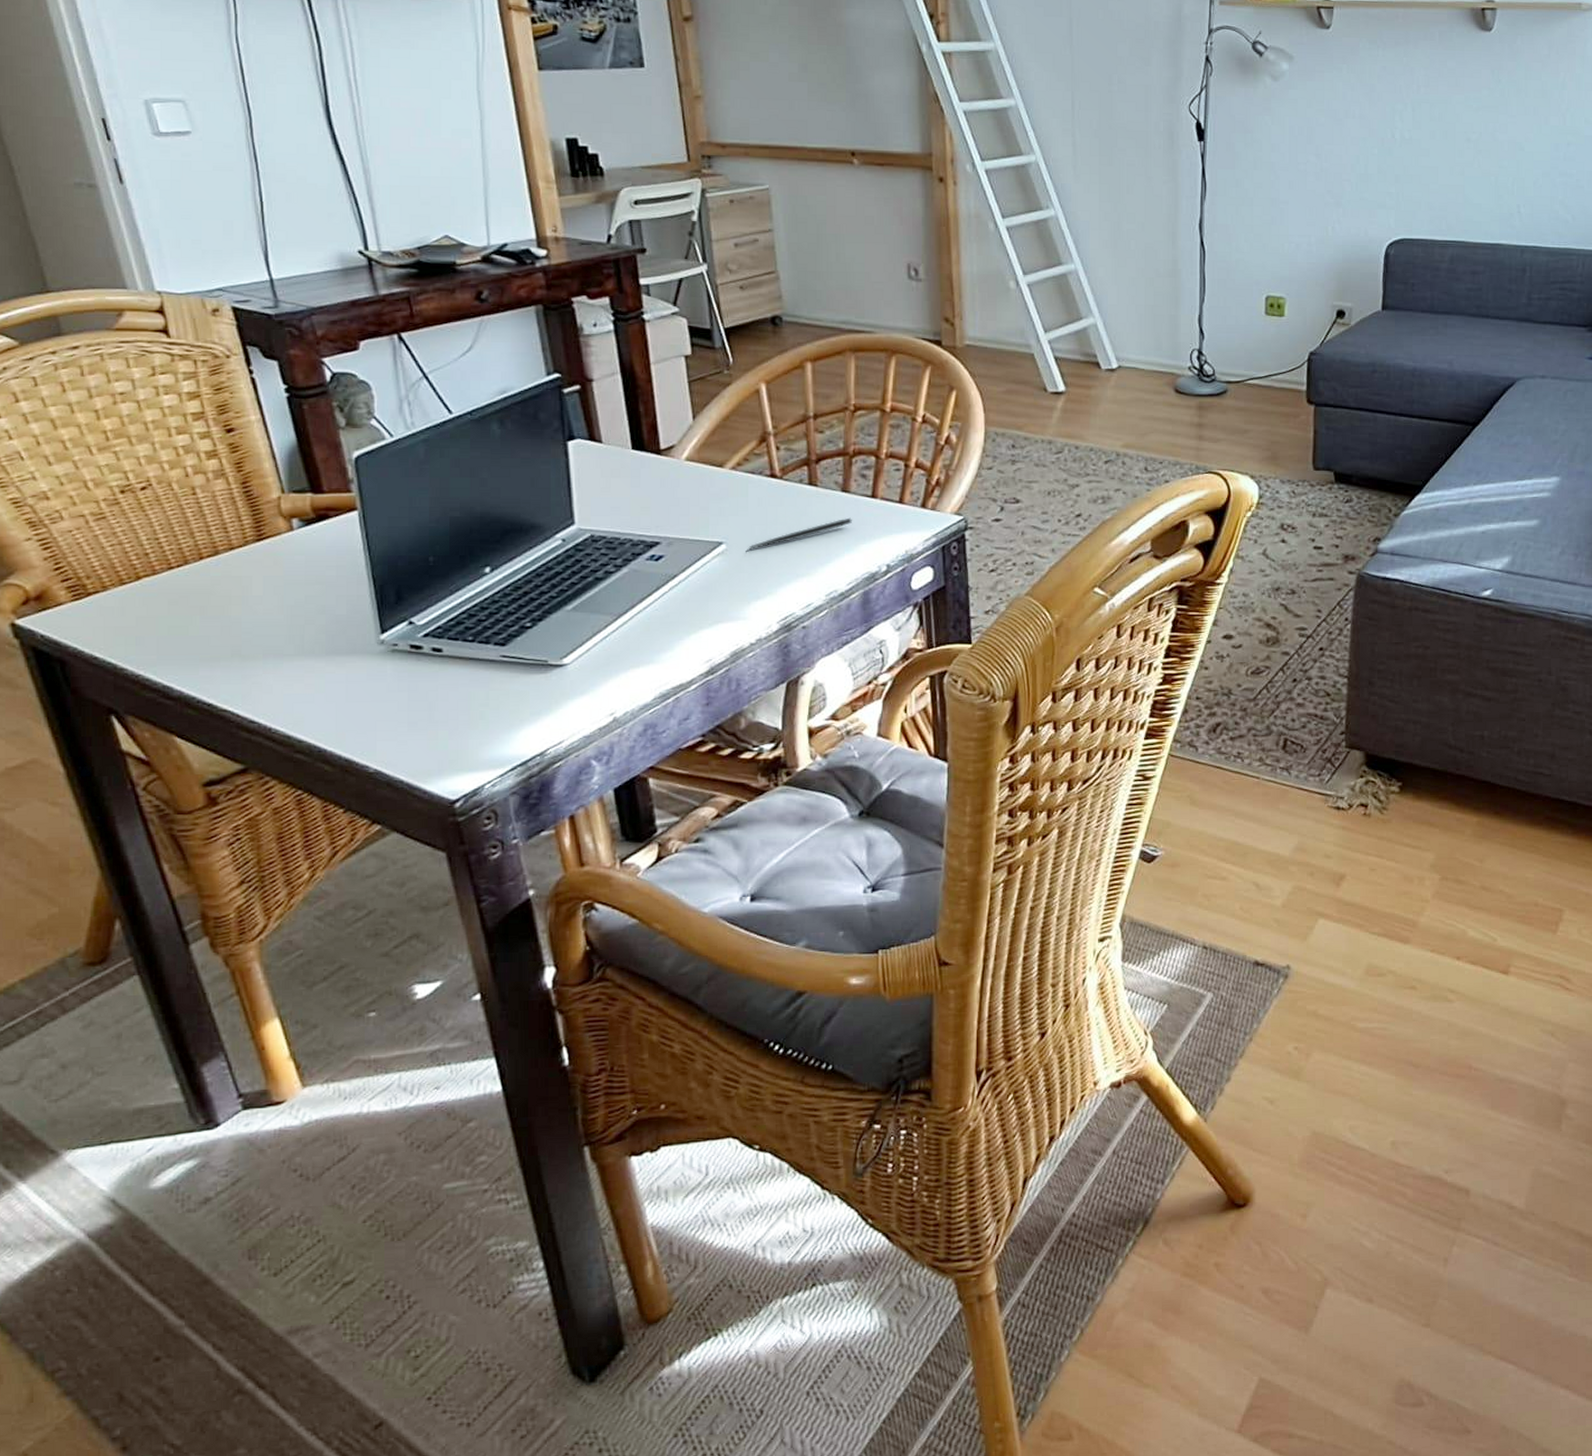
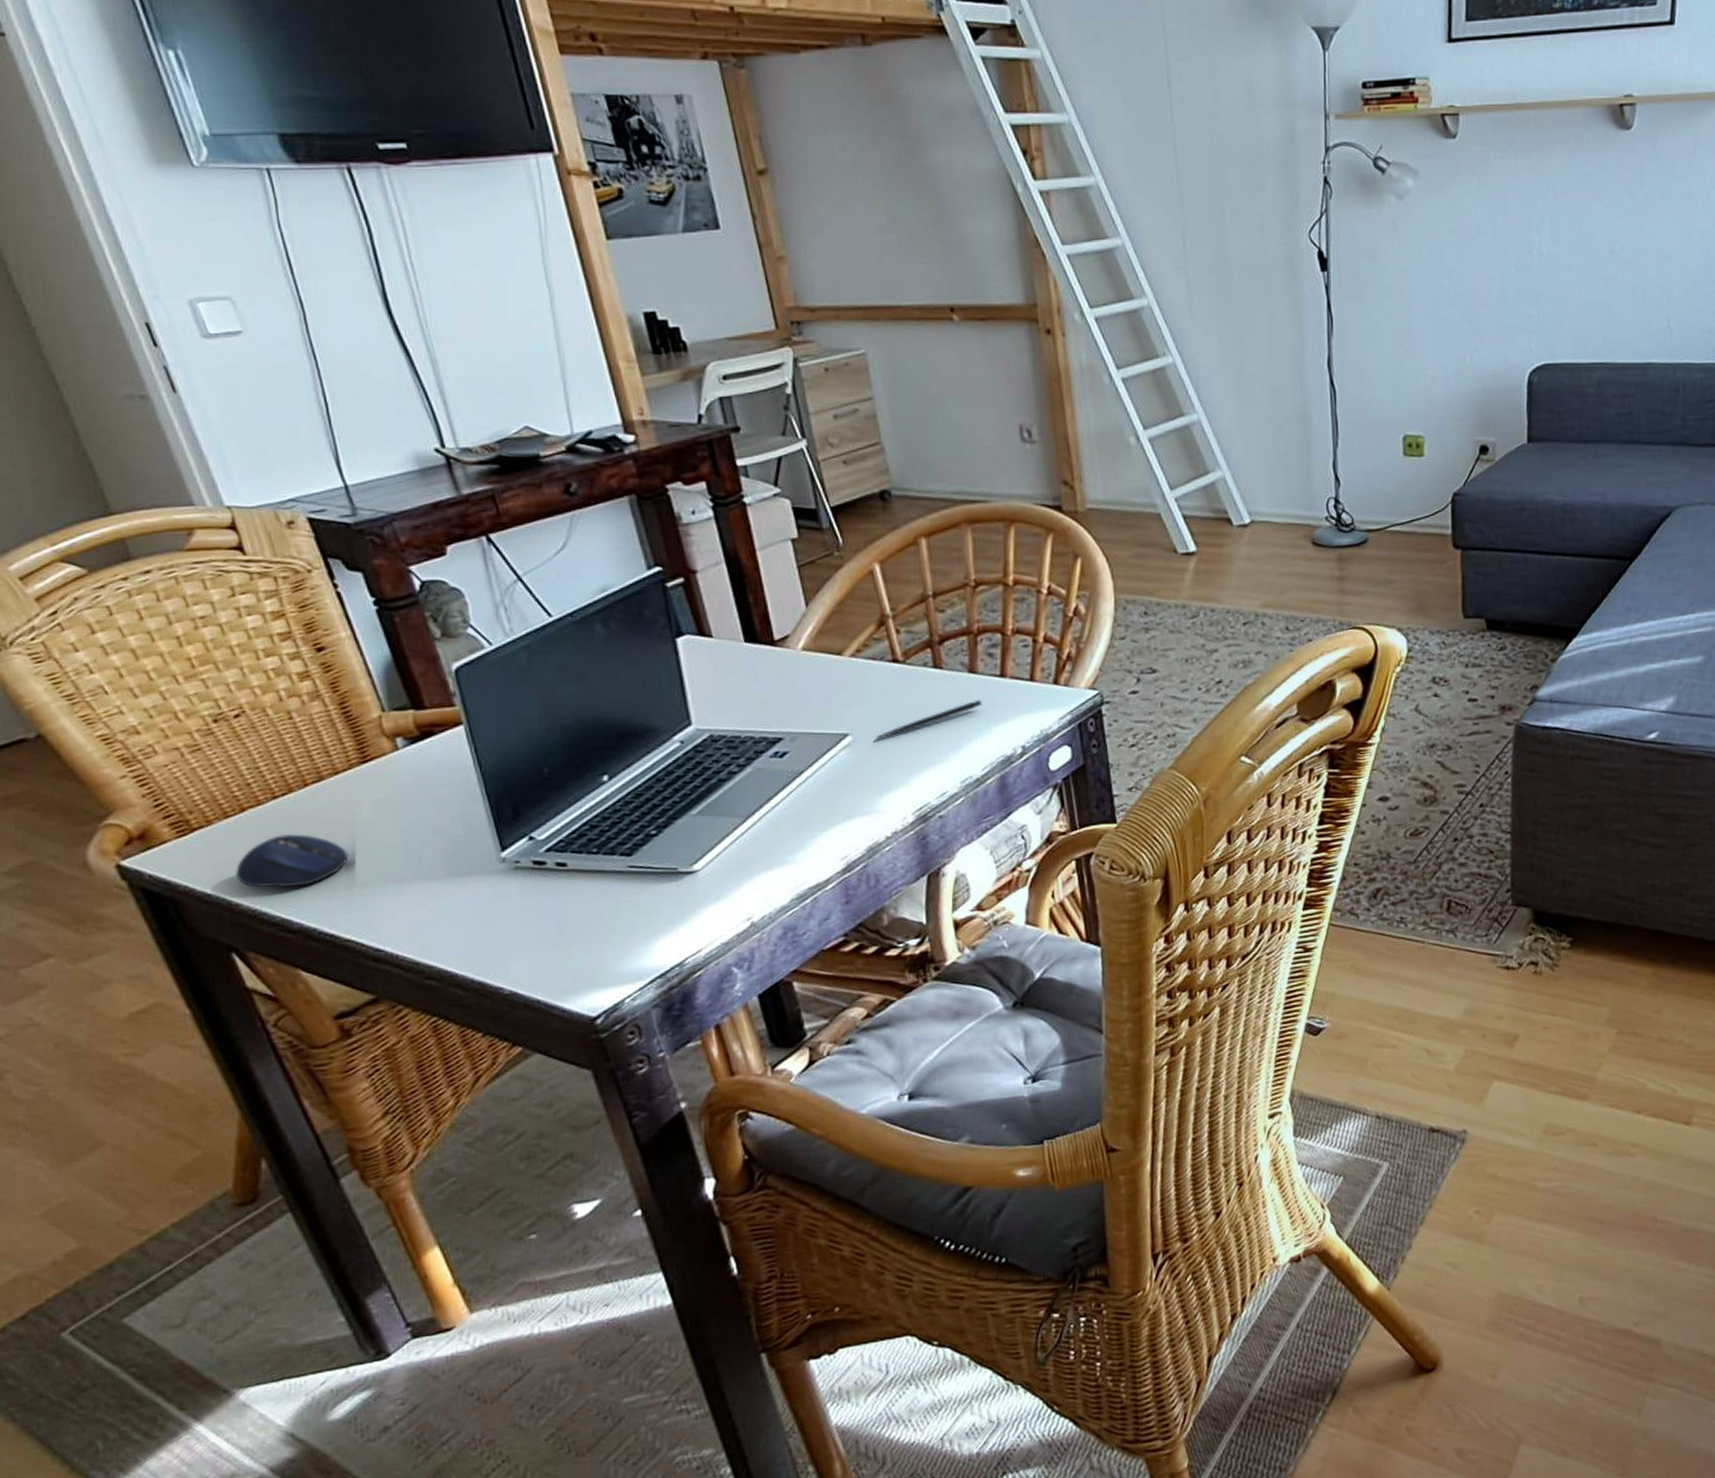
computer mouse: none [123,603,235,656] -> present [235,833,349,888]

